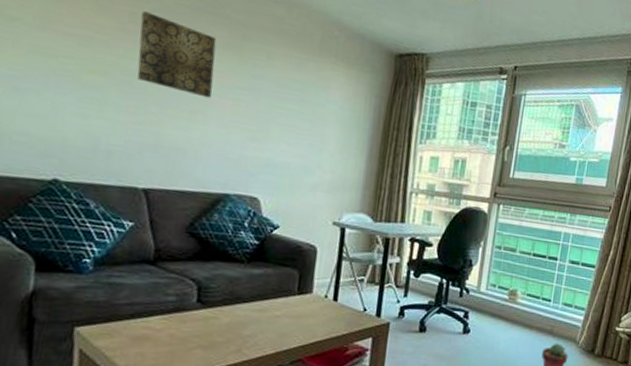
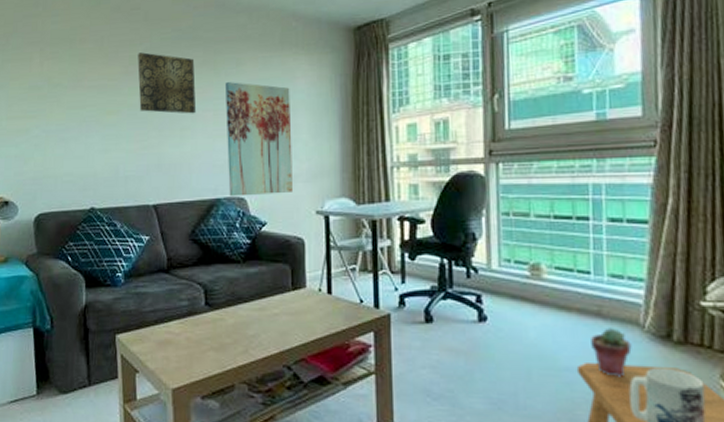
wall art: none [240,73,323,200] -> present [224,82,294,197]

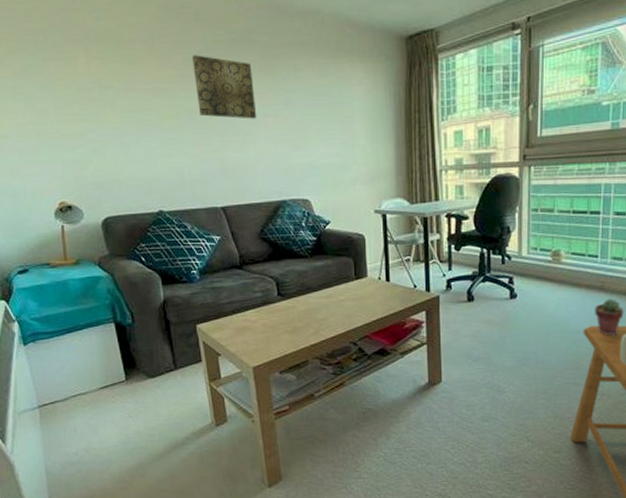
wall art: present [224,82,294,197] -> none [283,88,354,198]

